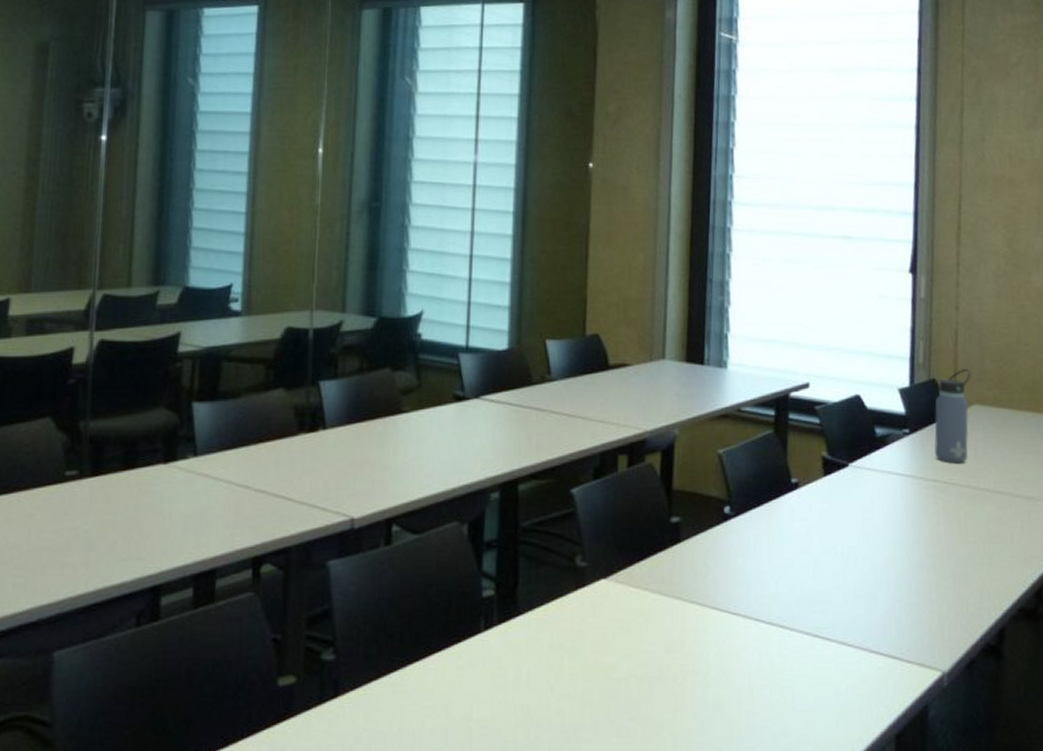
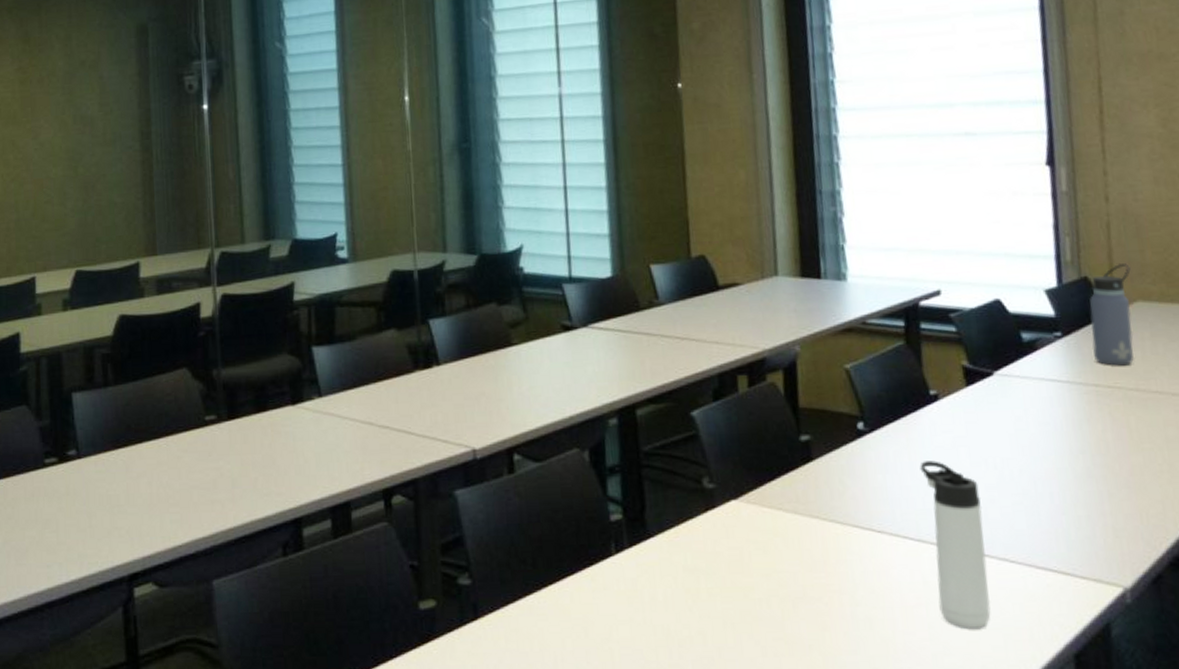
thermos bottle: none [776,546,828,711] -> present [920,460,991,630]

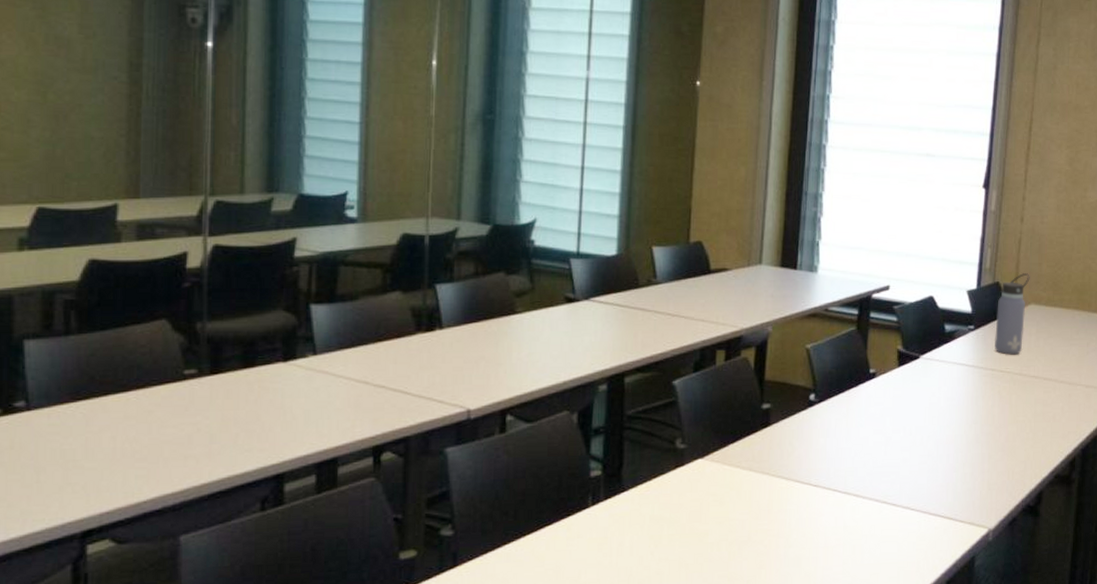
thermos bottle: present [920,460,991,630] -> none [853,427,897,564]

